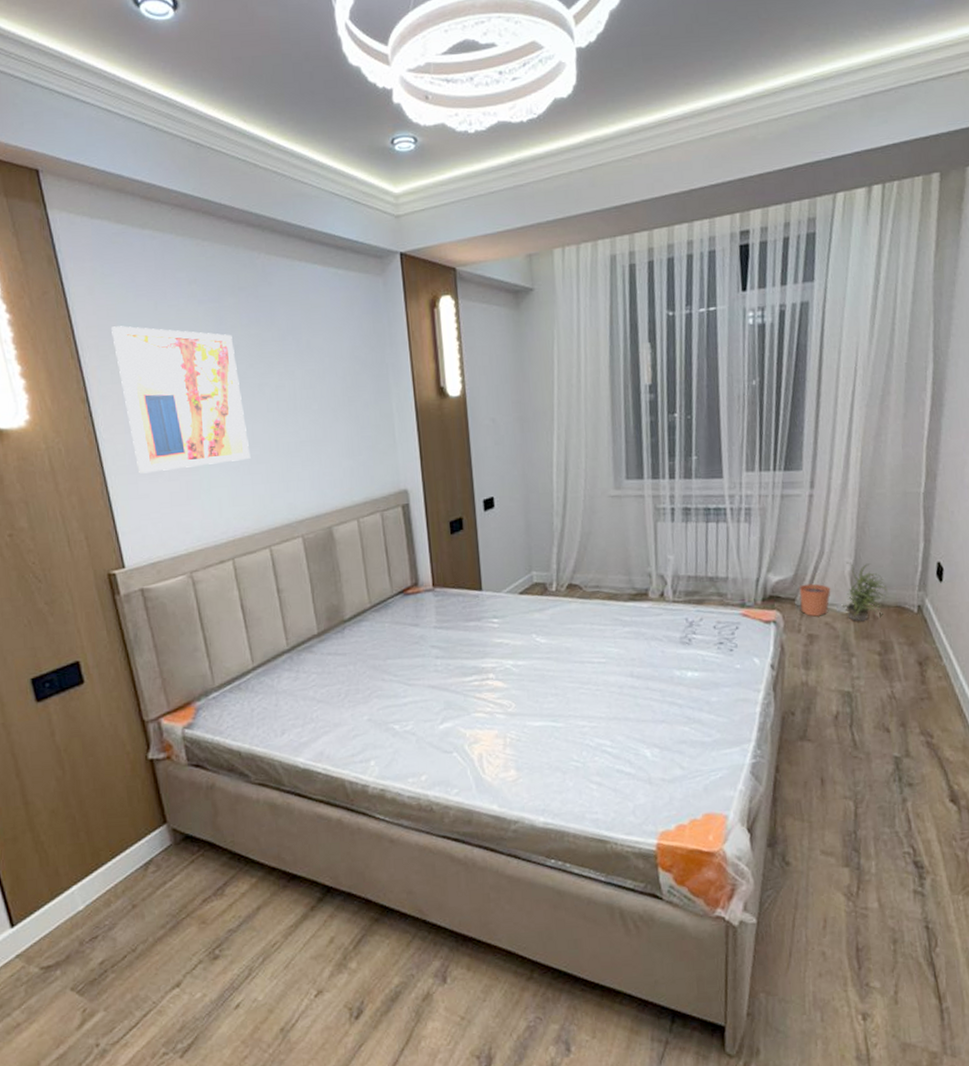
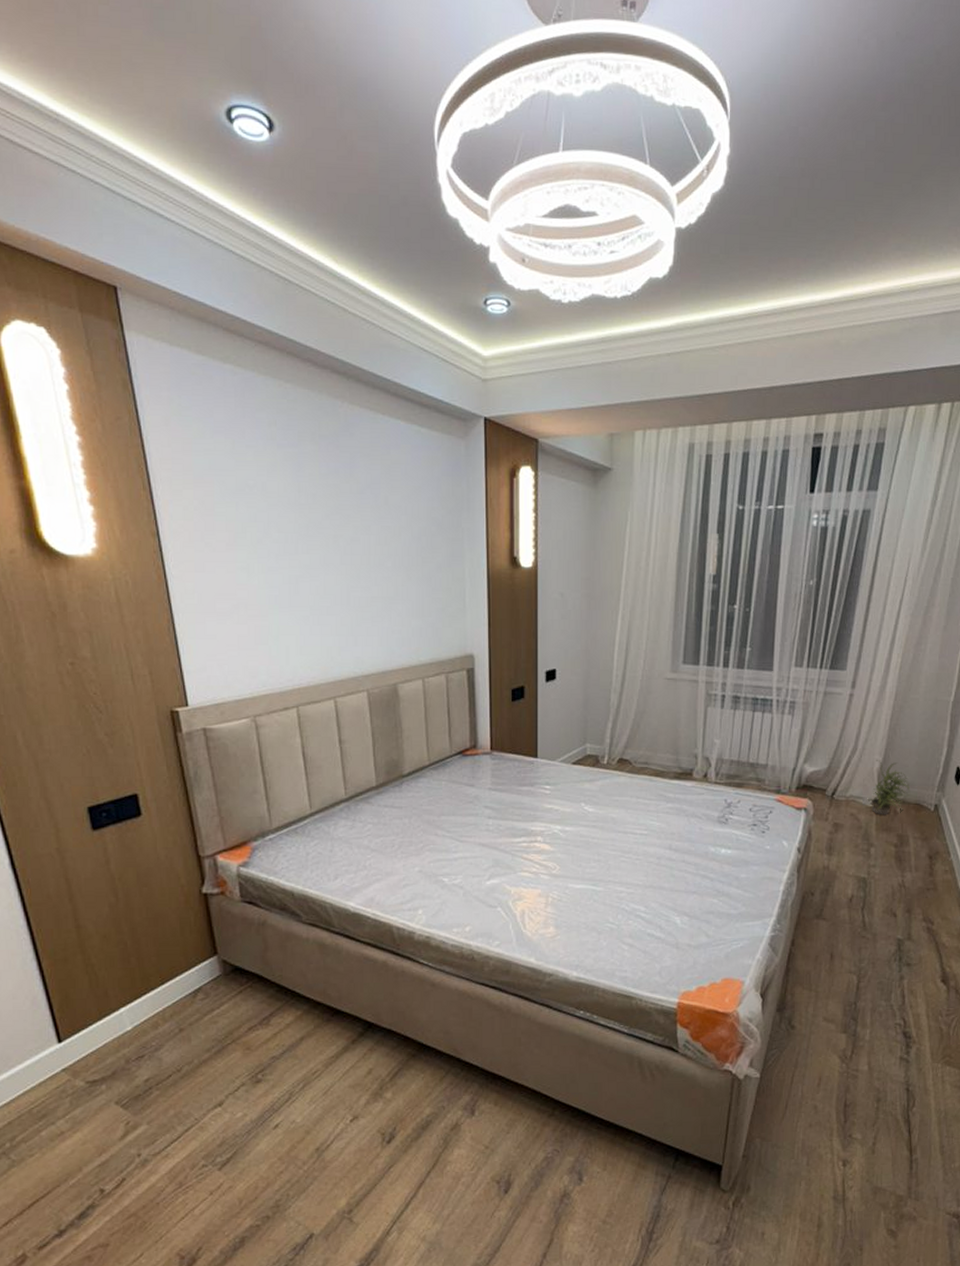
wall art: present [111,326,251,474] -> none [186,461,321,614]
plant pot: present [799,577,831,617] -> none [830,771,859,807]

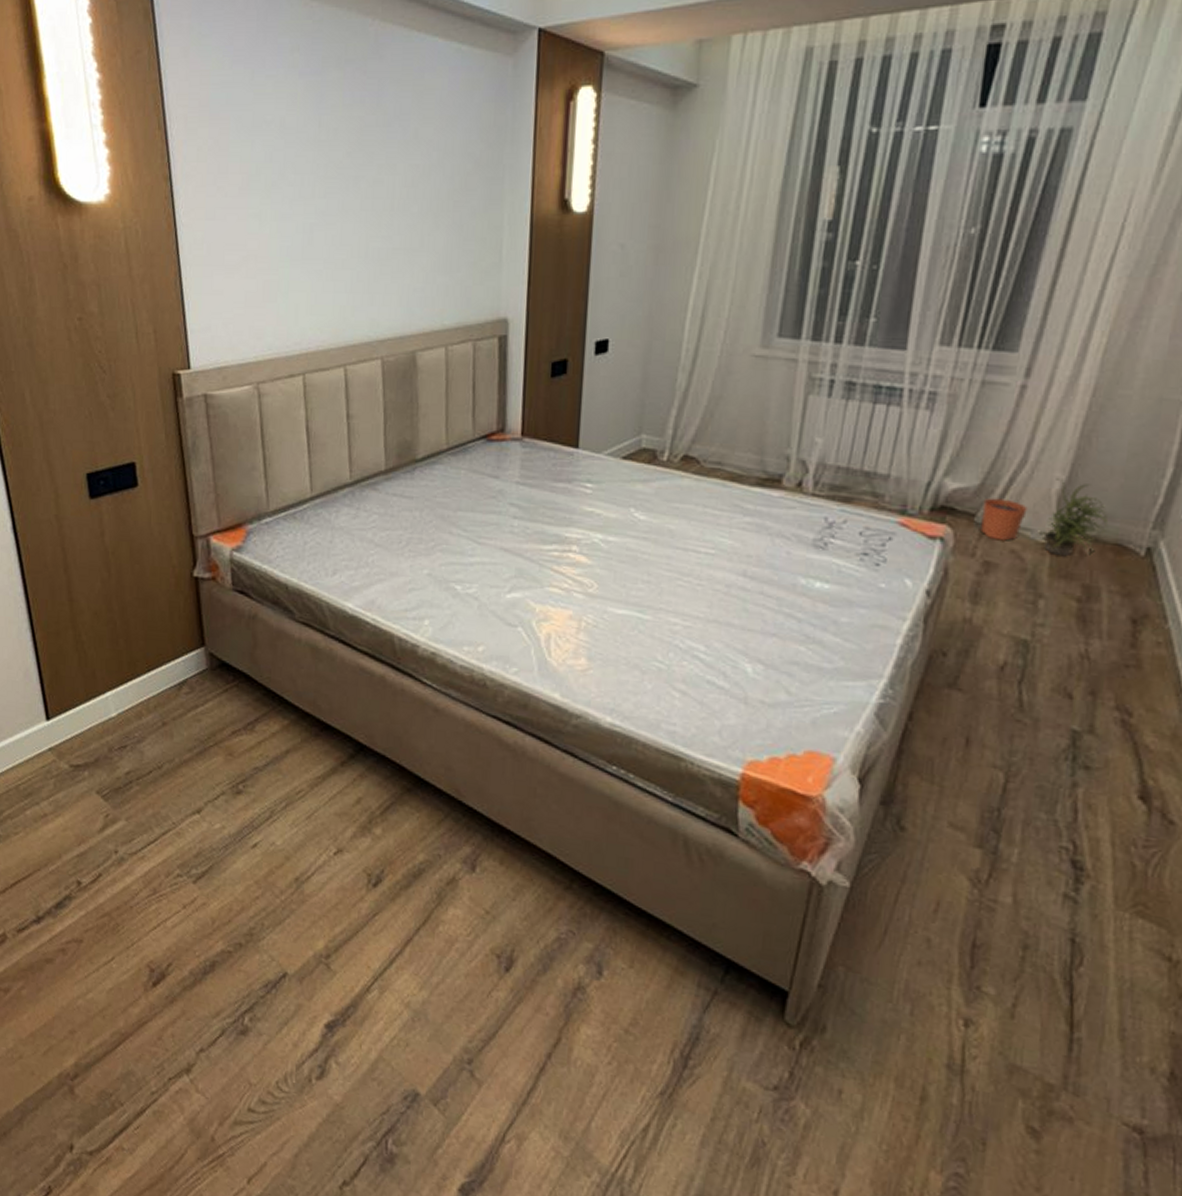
plant pot: none [830,771,859,807] -> present [980,491,1028,541]

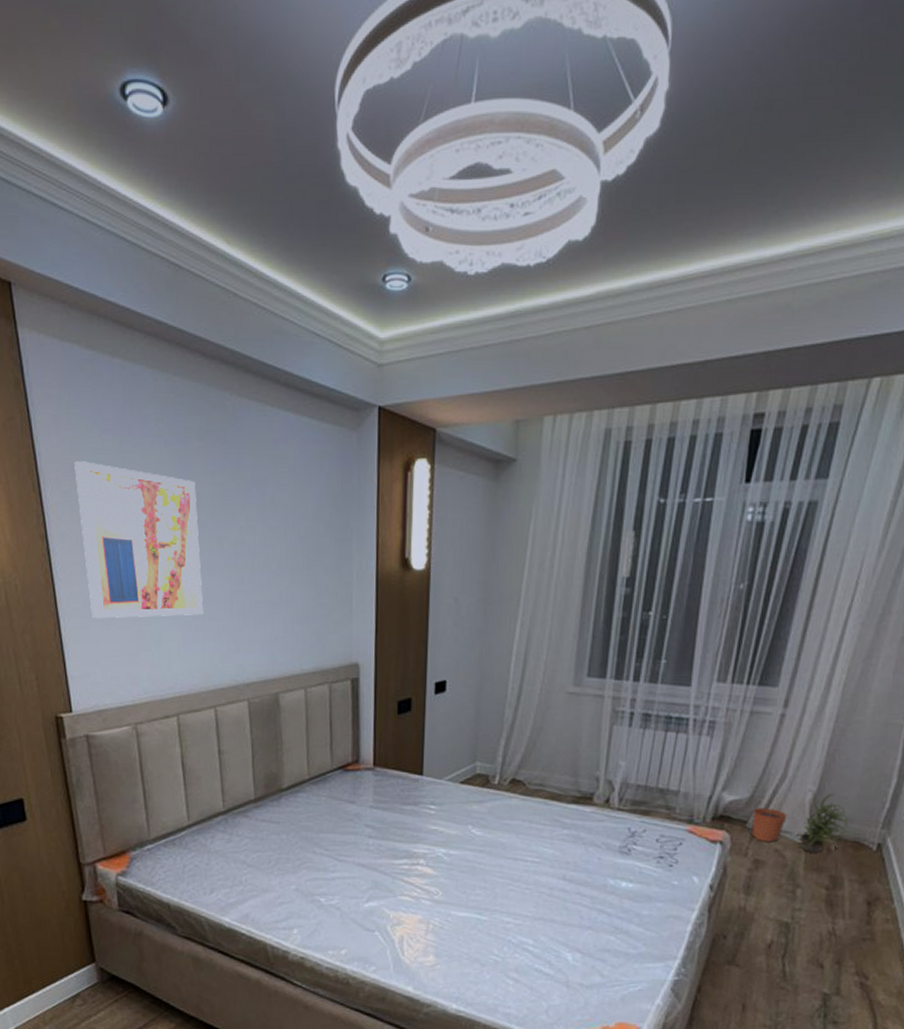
wall art: none [203,96,336,267] -> present [75,461,204,619]

